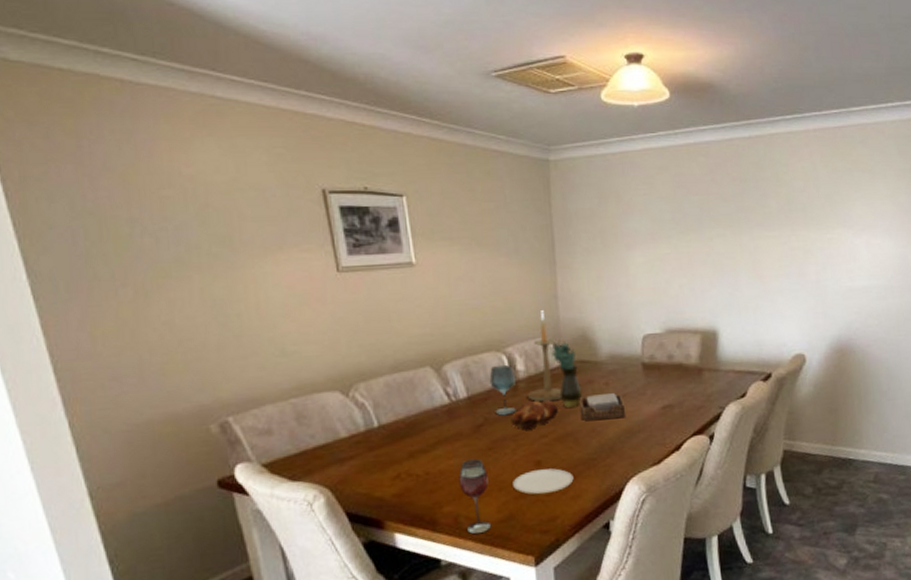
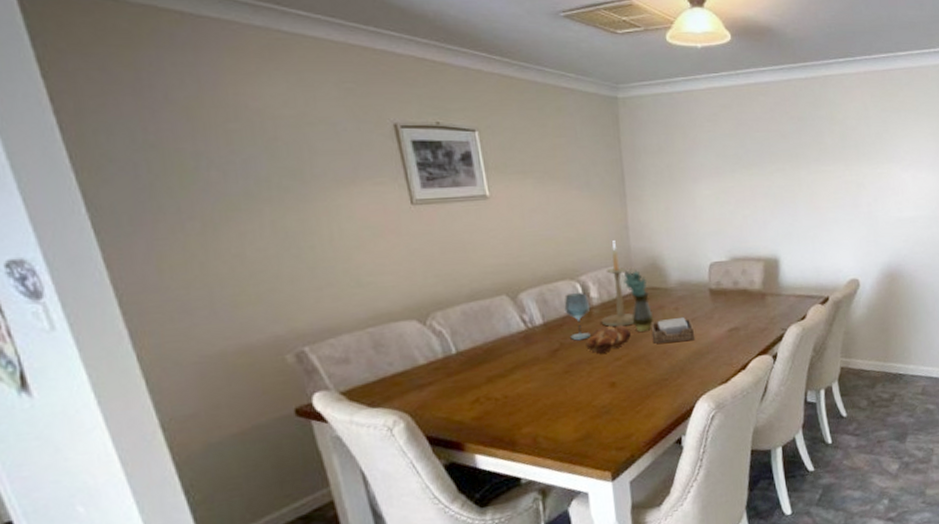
wineglass: present [458,458,491,534] -> none [536,381,568,453]
plate: present [513,468,574,495] -> none [589,389,647,414]

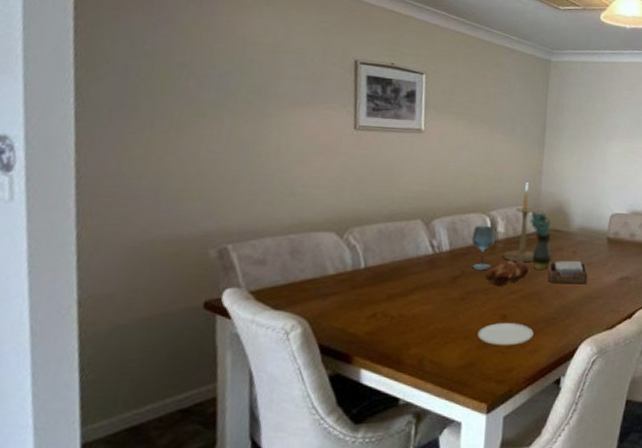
plate: none [589,389,647,414] -> present [478,323,534,346]

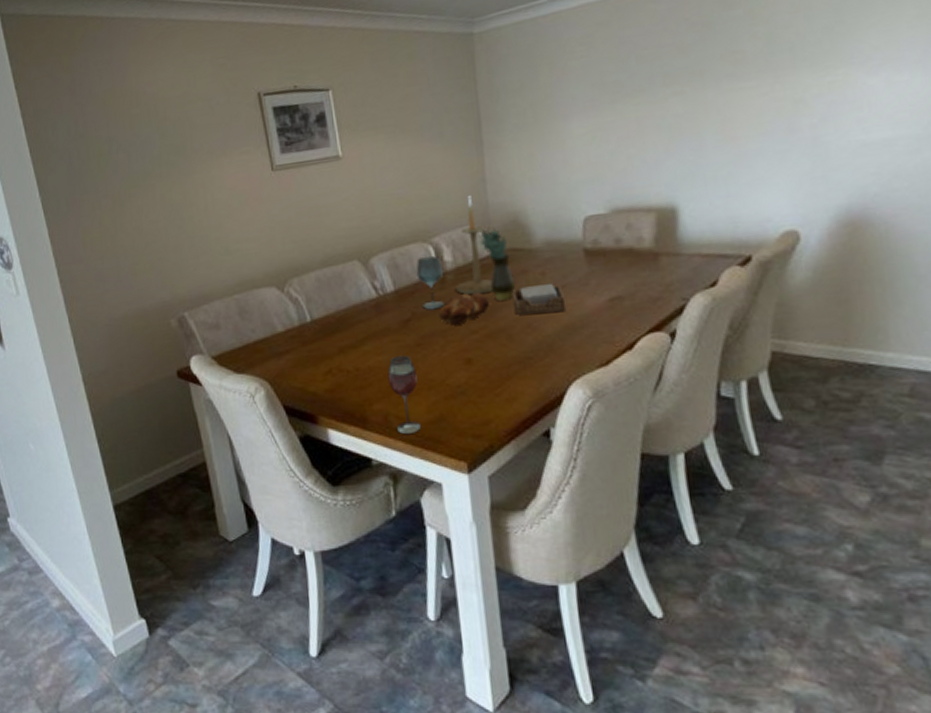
wineglass: none [429,306,457,378] -> present [387,355,421,435]
plate: present [478,323,534,346] -> none [442,367,508,396]

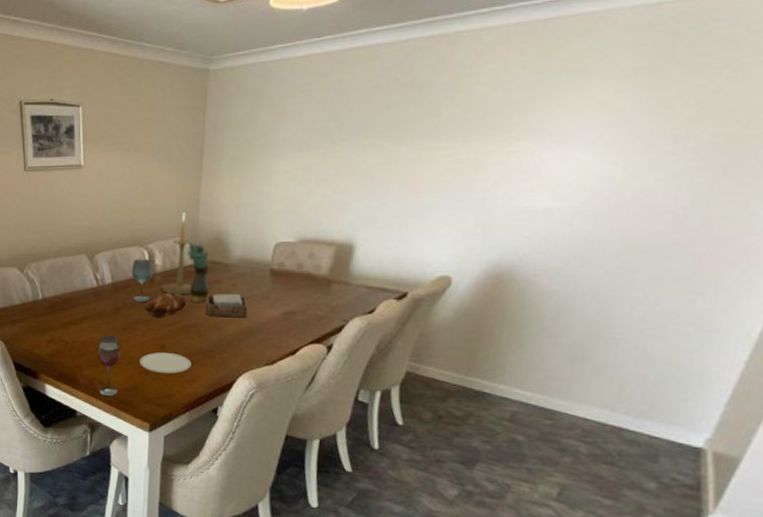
plate: none [442,367,508,396] -> present [140,352,192,374]

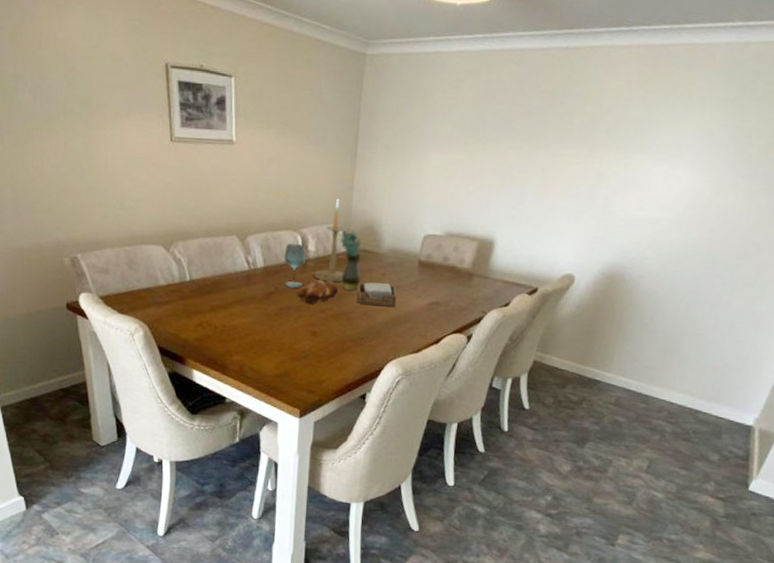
wineglass: present [97,335,120,397] -> none [248,320,272,383]
plate: present [140,352,192,374] -> none [291,339,342,361]

